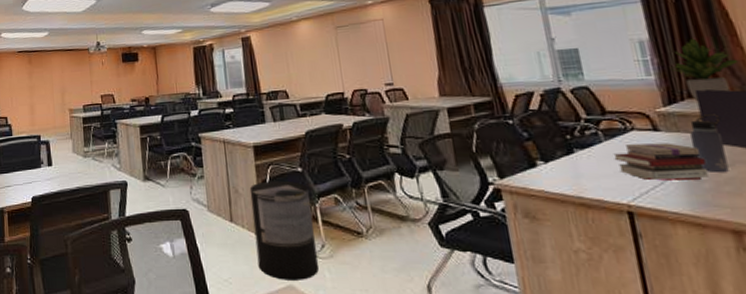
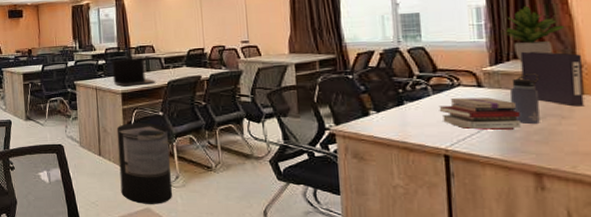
laptop computer: none [240,104,292,139] -> present [111,57,156,87]

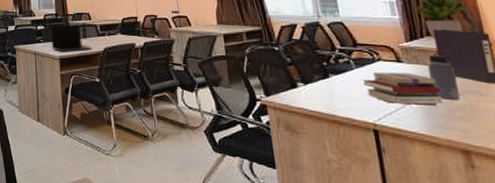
trash can: present [116,122,172,204] -> none [55,88,110,174]

